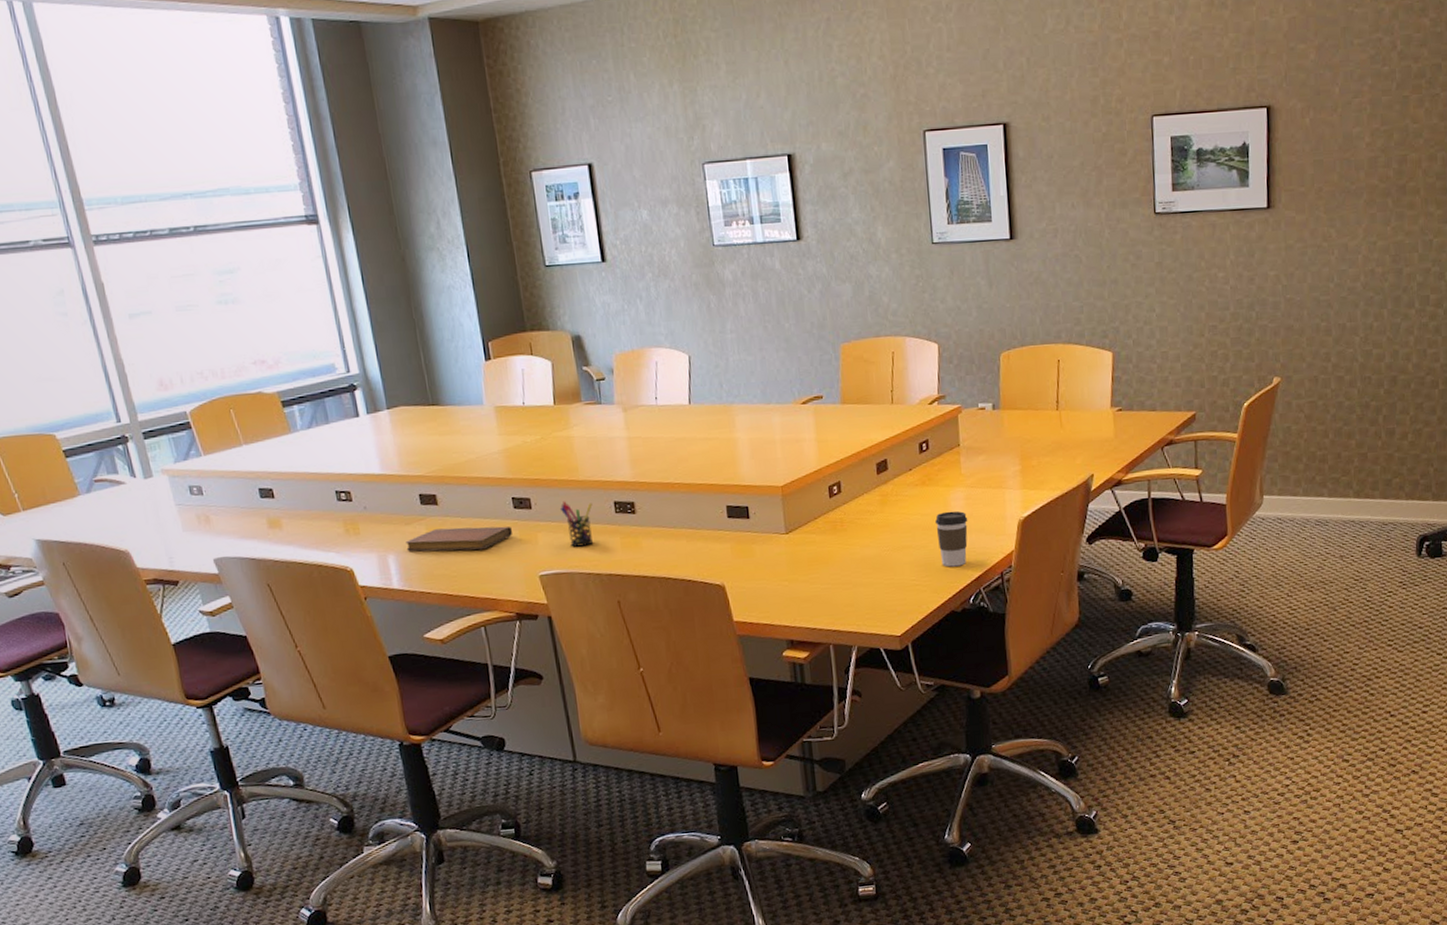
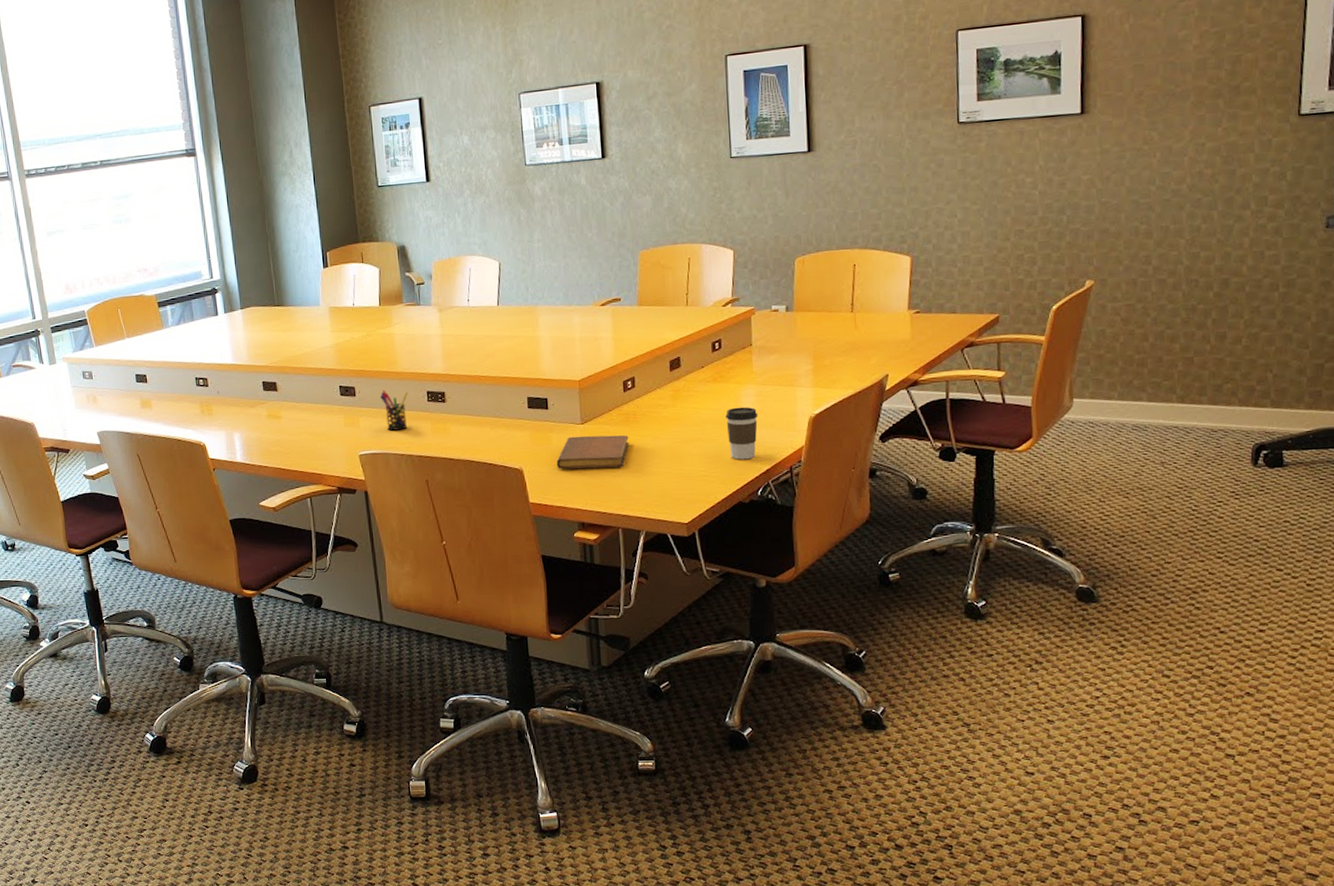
notebook: present [406,526,512,552] -> none [249,410,338,431]
notebook: none [760,544,838,584] -> present [556,435,629,469]

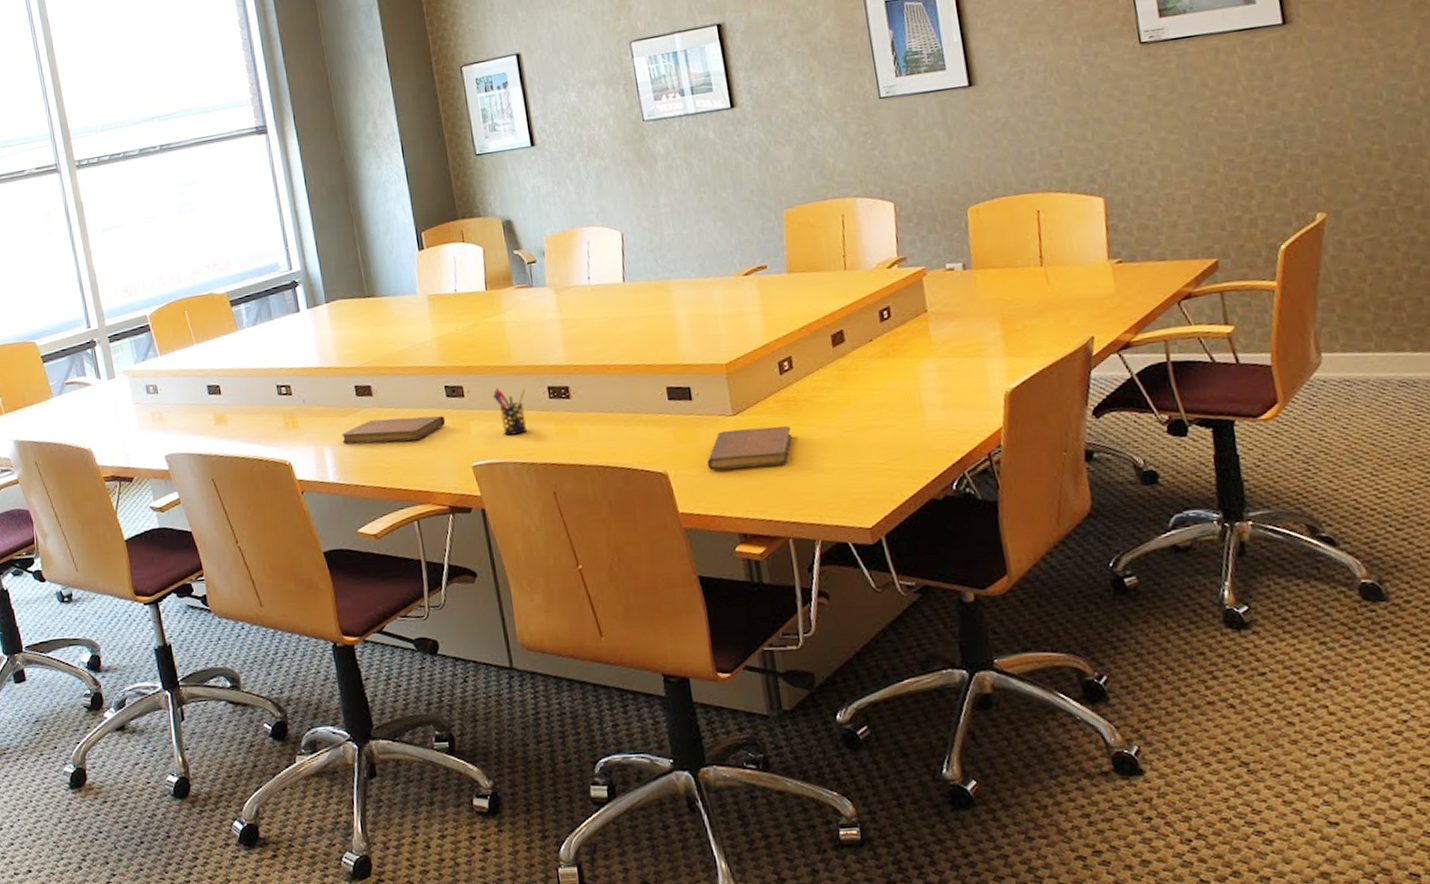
notebook: none [249,410,338,431] -> present [341,415,445,444]
coffee cup: present [726,406,758,460] -> none [904,384,945,448]

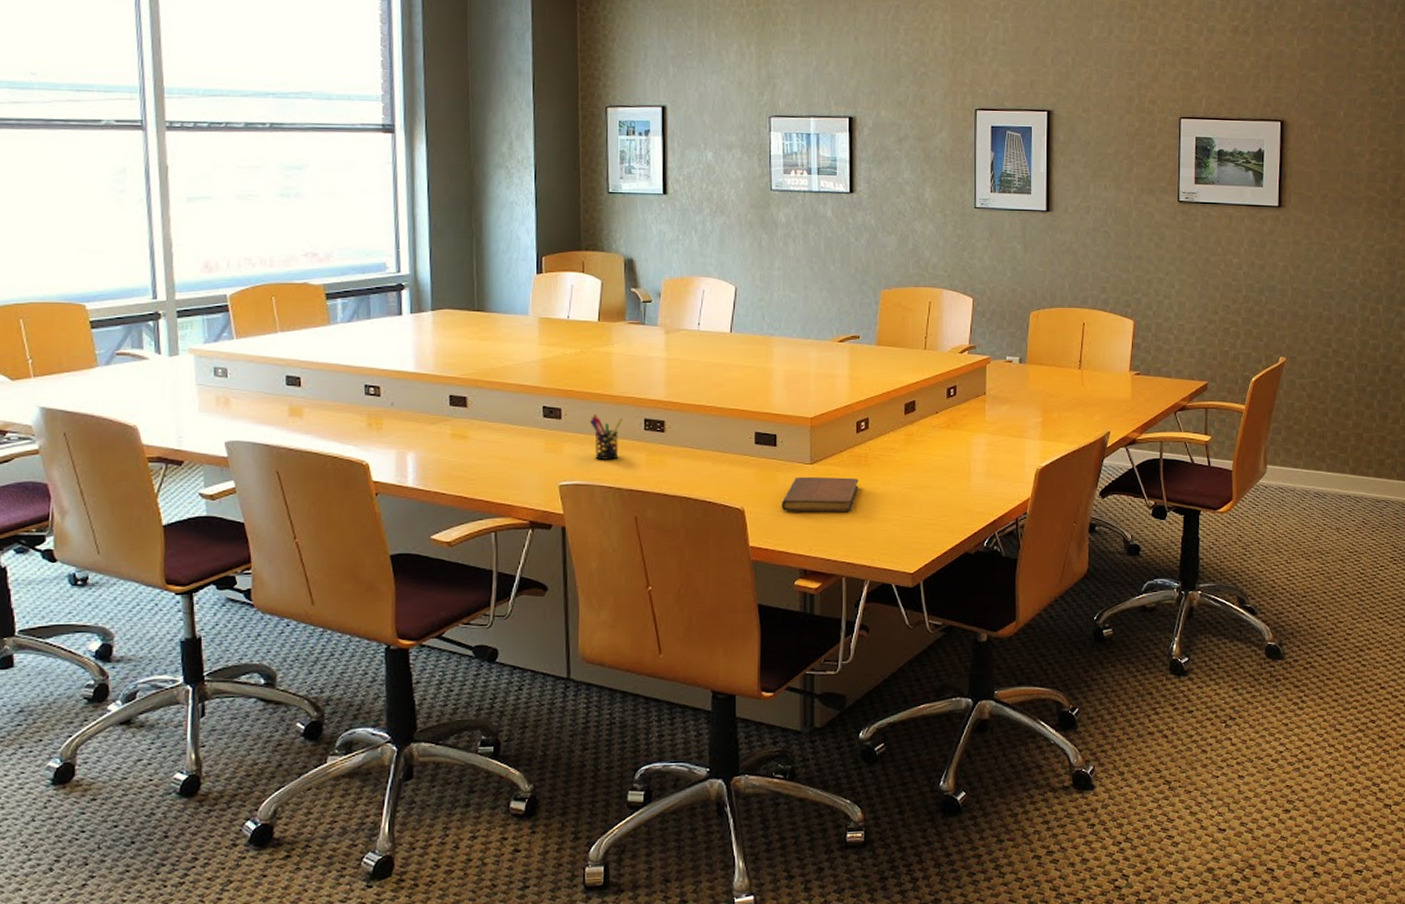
notebook: present [341,415,445,444] -> none [428,431,538,455]

